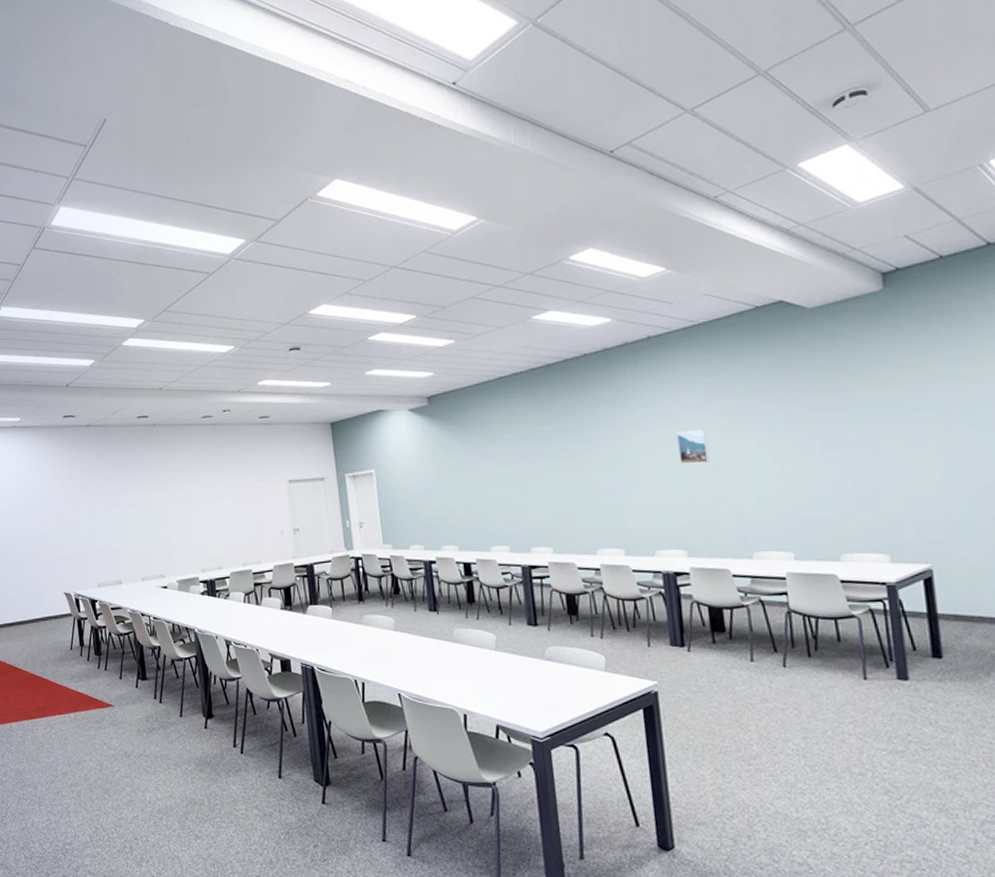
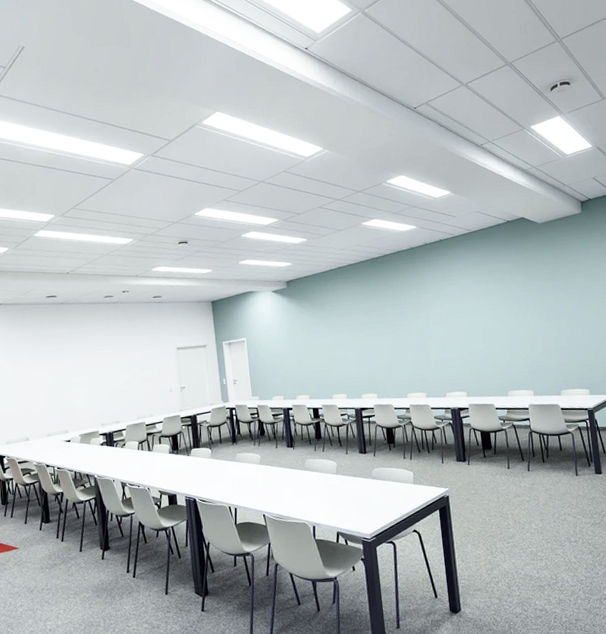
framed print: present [676,428,710,464] -> none [459,305,480,330]

